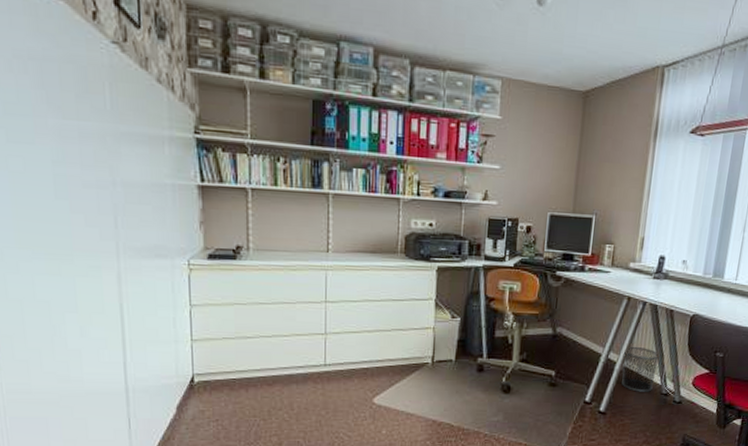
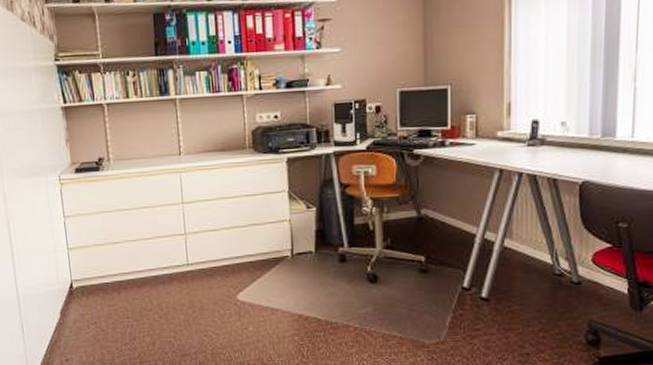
waste bin: present [621,346,660,392] -> none [501,223,546,274]

